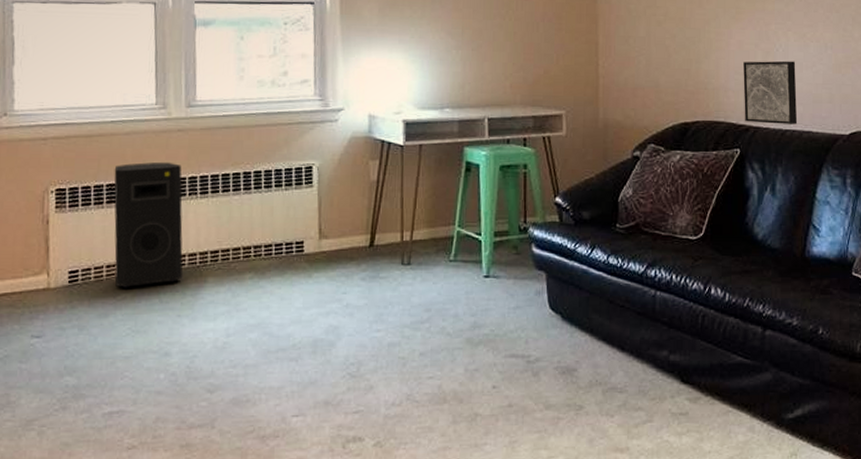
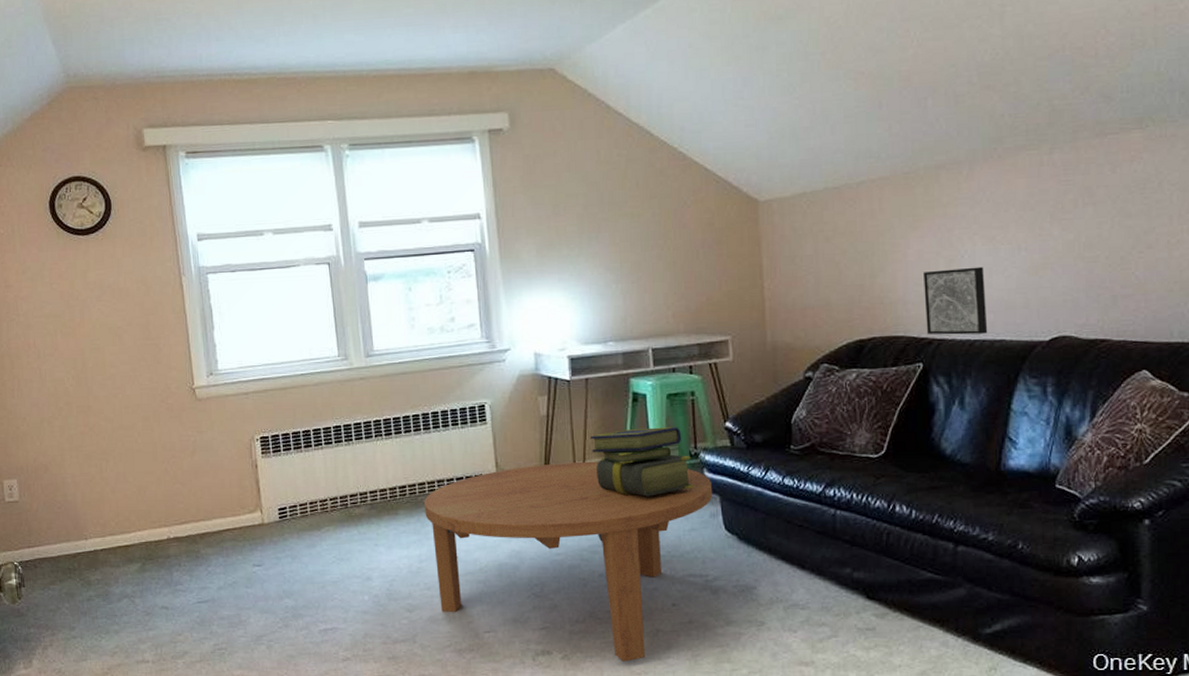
speaker: present [114,161,183,288] -> none [308,408,376,522]
coffee table: none [237,231,540,449] -> present [424,461,713,662]
stack of books: none [420,199,522,271] -> present [591,427,694,497]

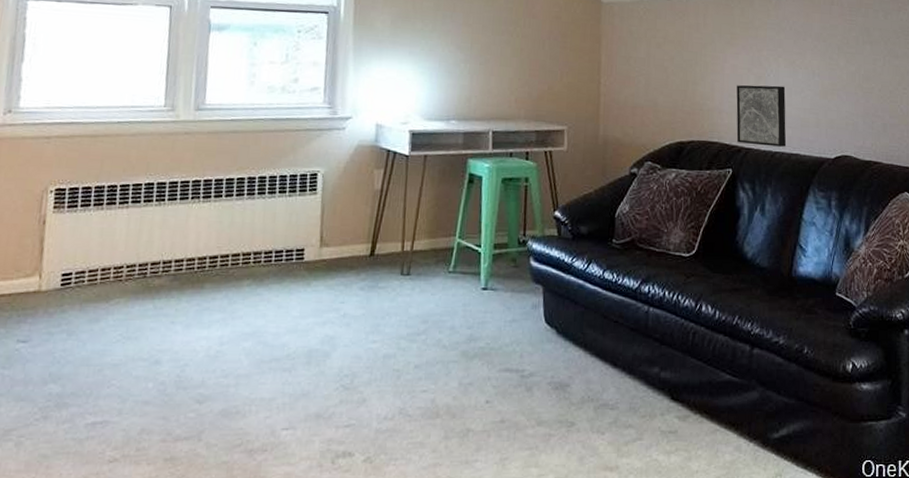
coffee table: present [424,461,713,662] -> none [234,241,537,466]
stack of books: present [591,427,694,497] -> none [422,211,519,283]

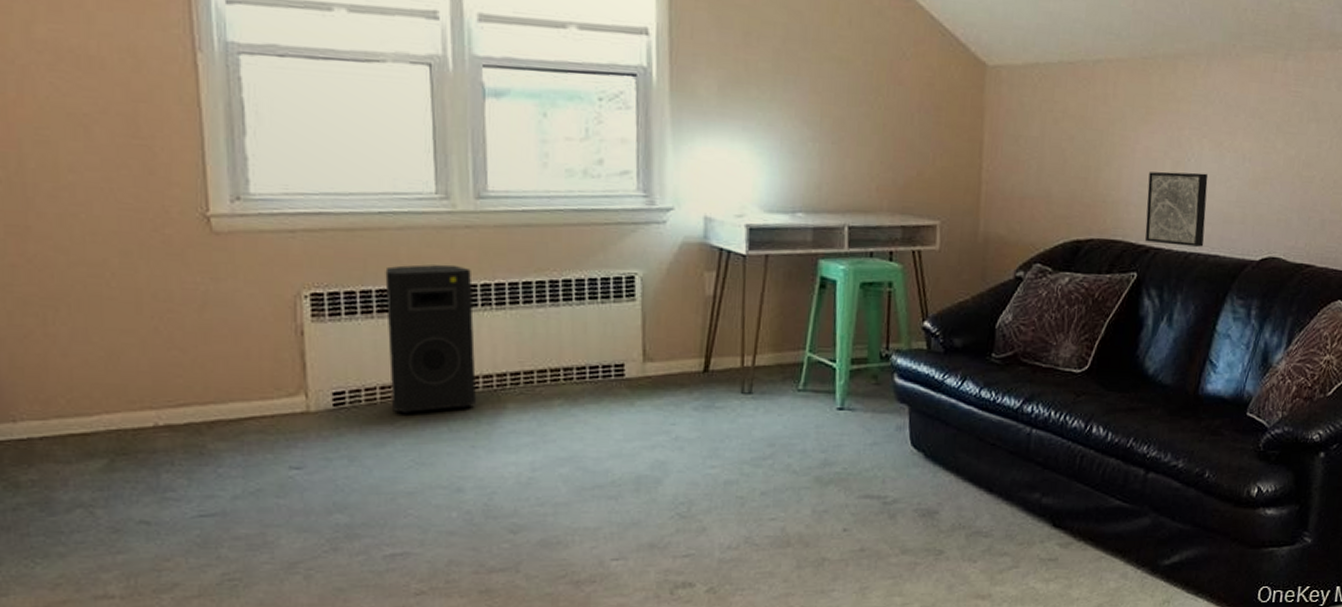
speaker: none [109,164,186,293] -> present [385,264,476,414]

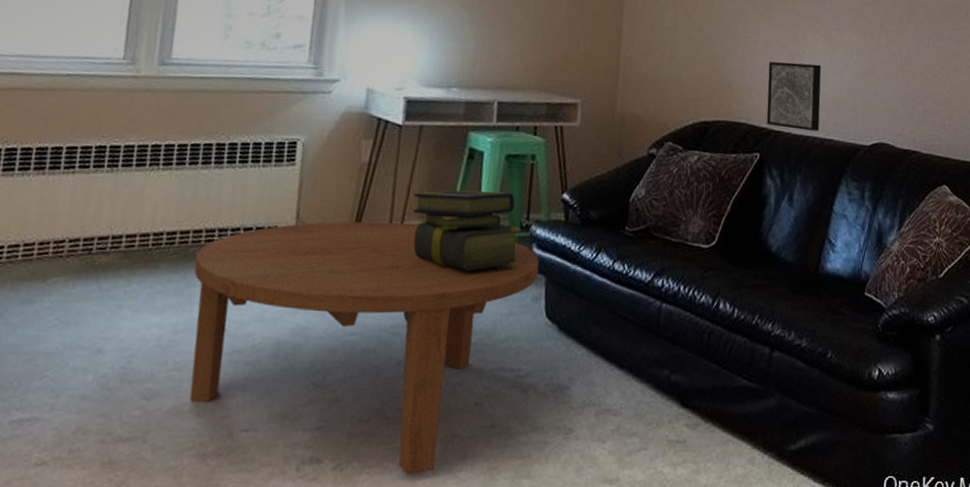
speaker: present [385,264,476,414] -> none [47,124,145,271]
coffee table: none [544,355,902,595] -> present [189,221,540,475]
stack of books: none [765,321,882,403] -> present [413,189,521,271]

